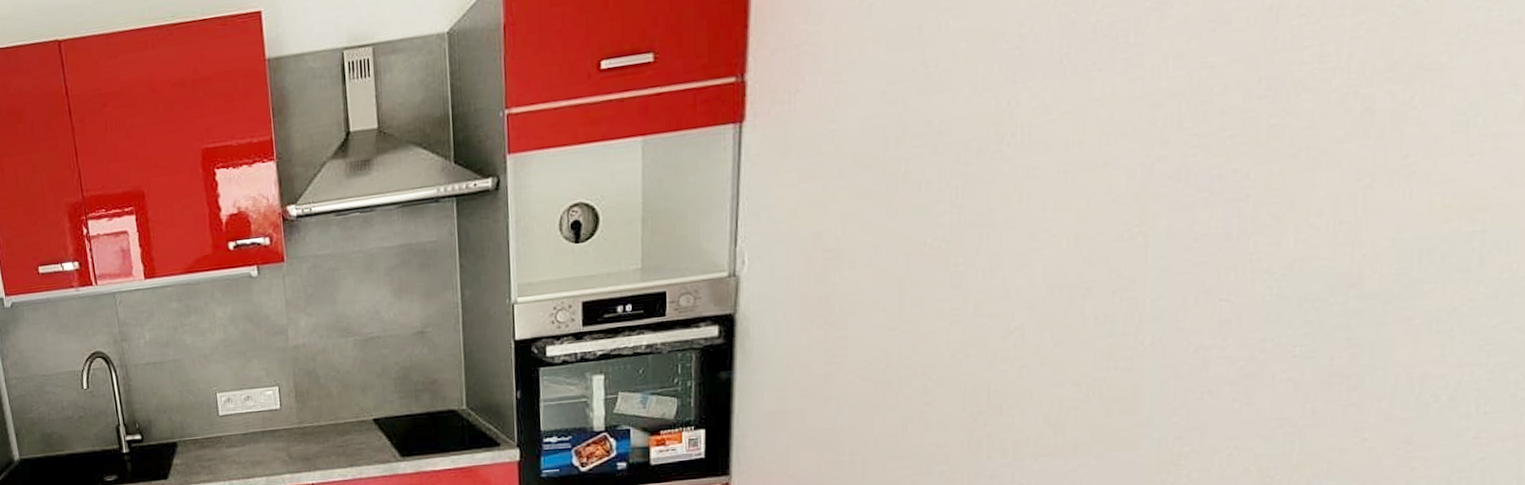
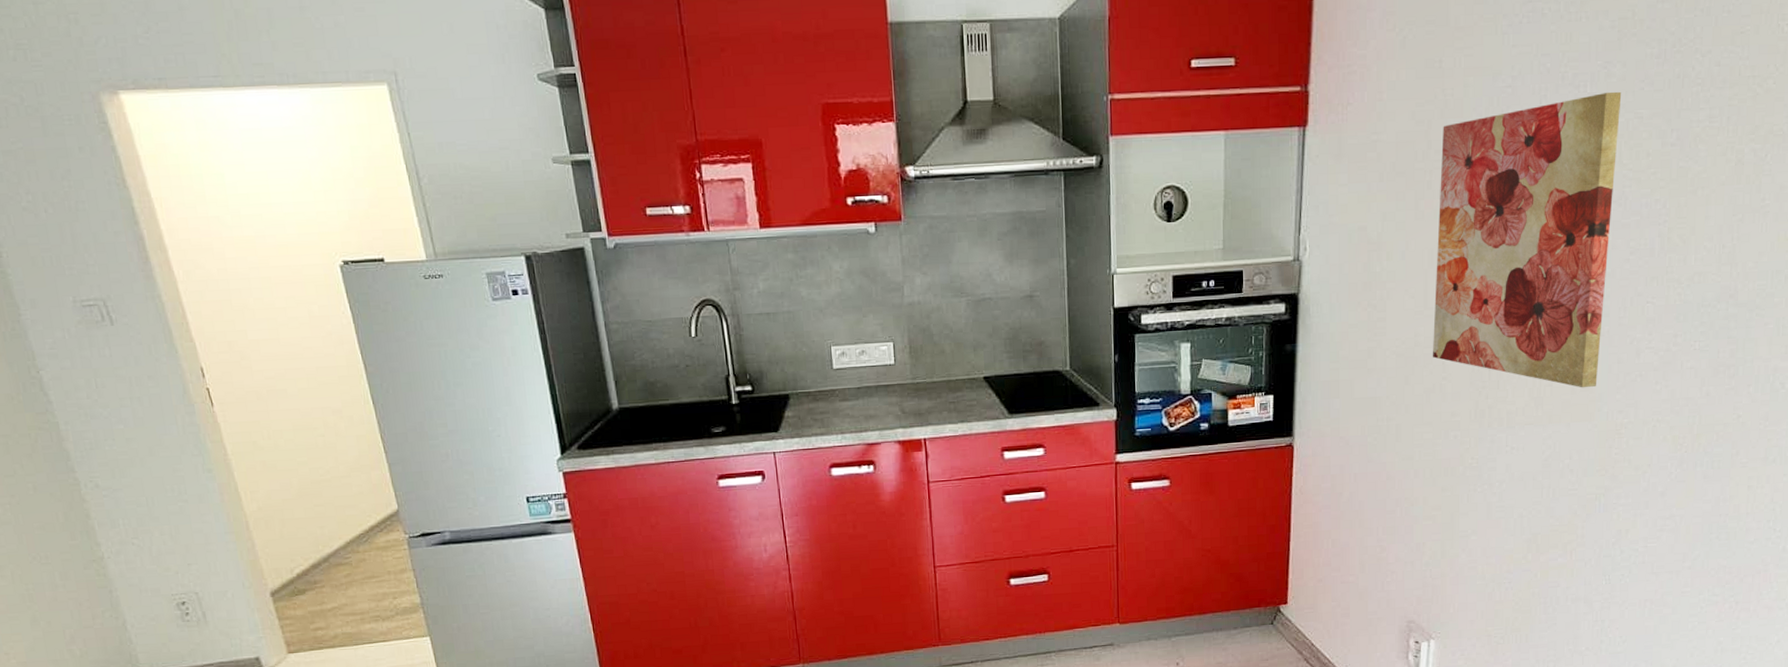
wall art: none [909,37,1182,410] -> present [1432,91,1622,388]

